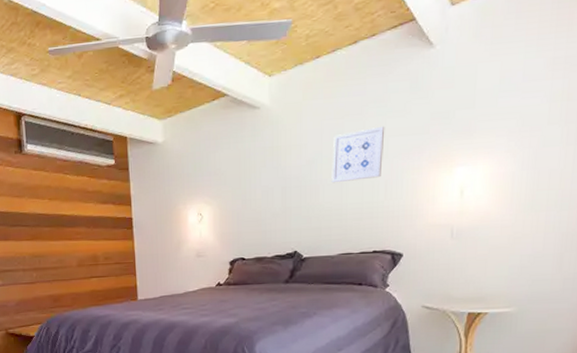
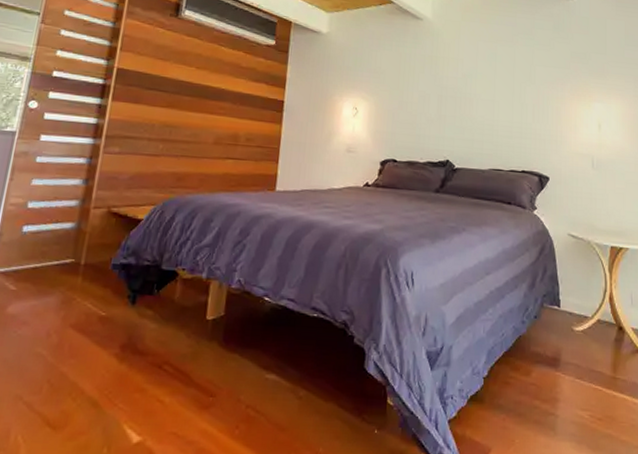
wall art: present [331,126,385,183] -> none [484,55,533,101]

